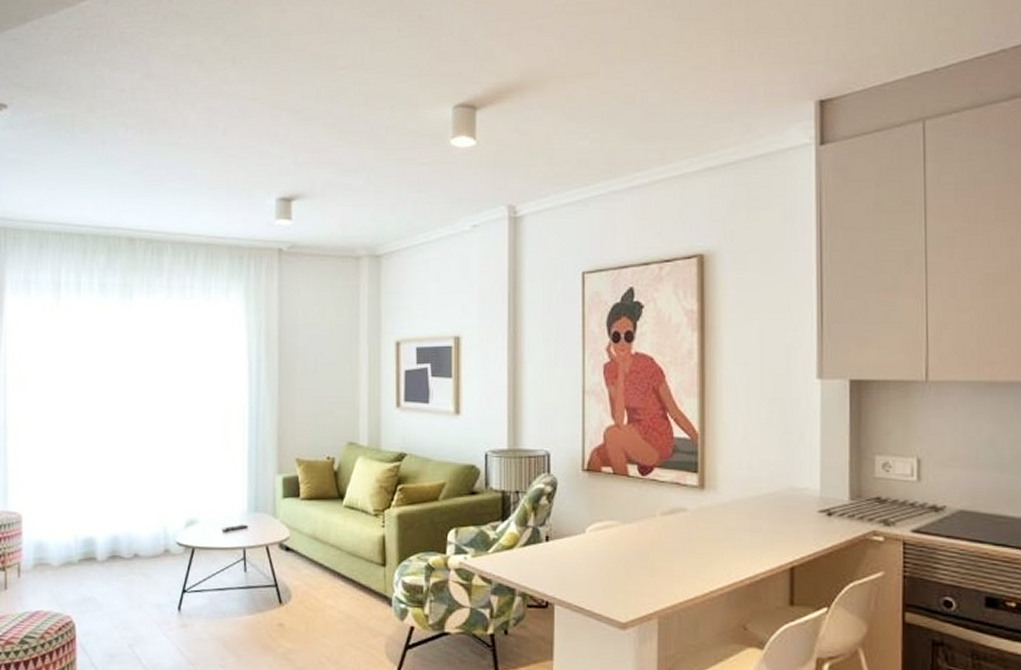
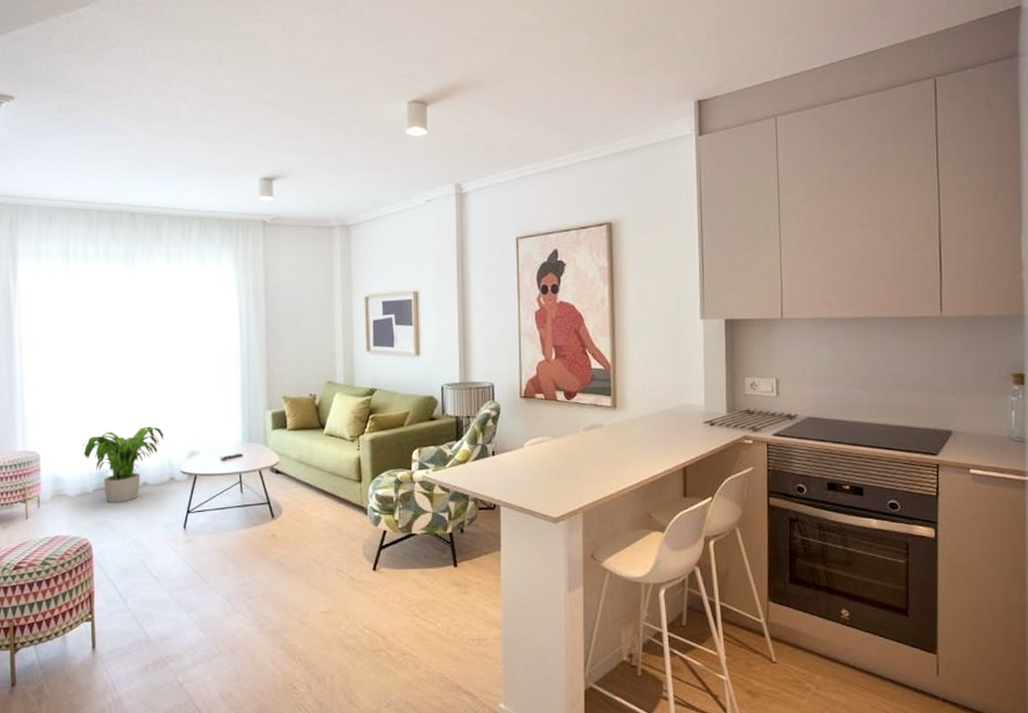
potted plant: none [68,488,159,576] -> present [82,426,164,502]

